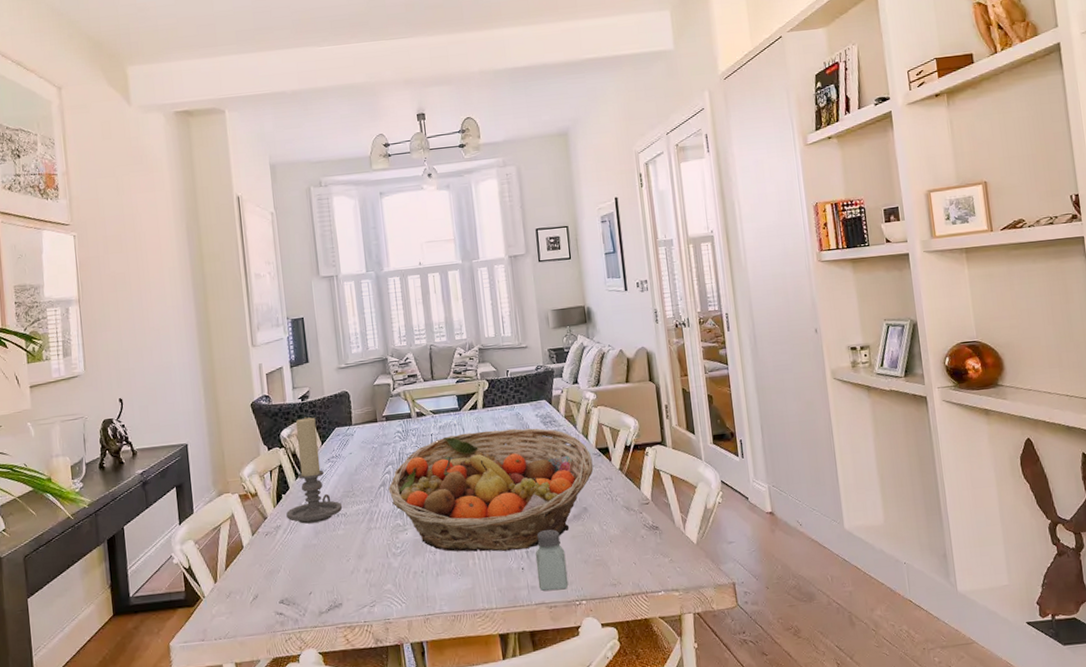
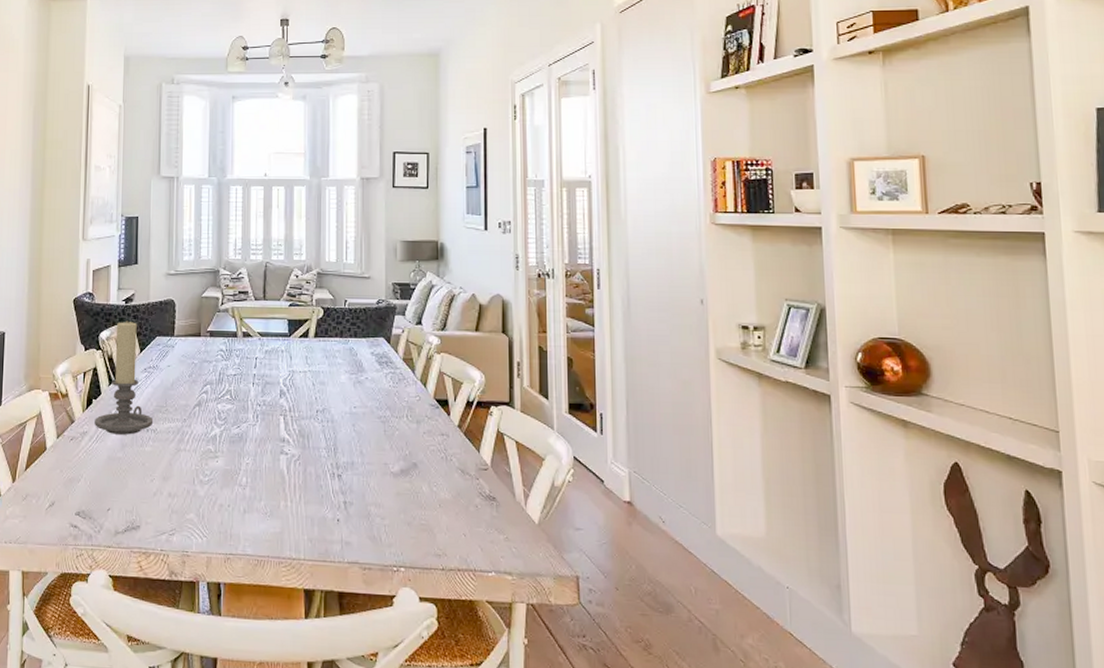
fruit basket: present [388,428,594,552] -> none [203,362,429,499]
saltshaker: present [535,529,569,591] -> none [353,481,387,551]

